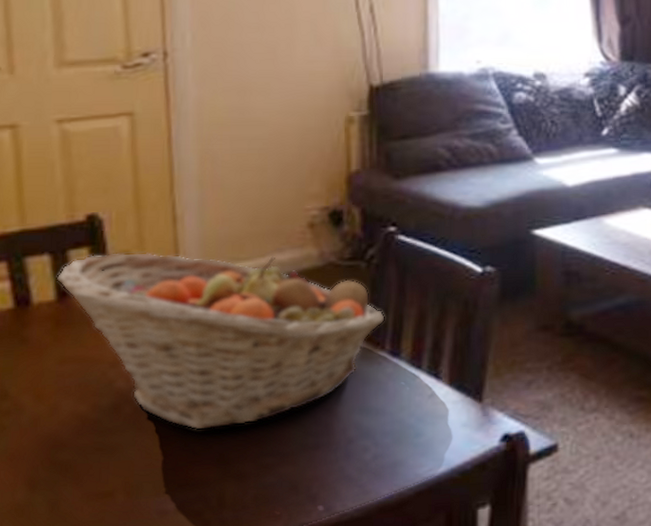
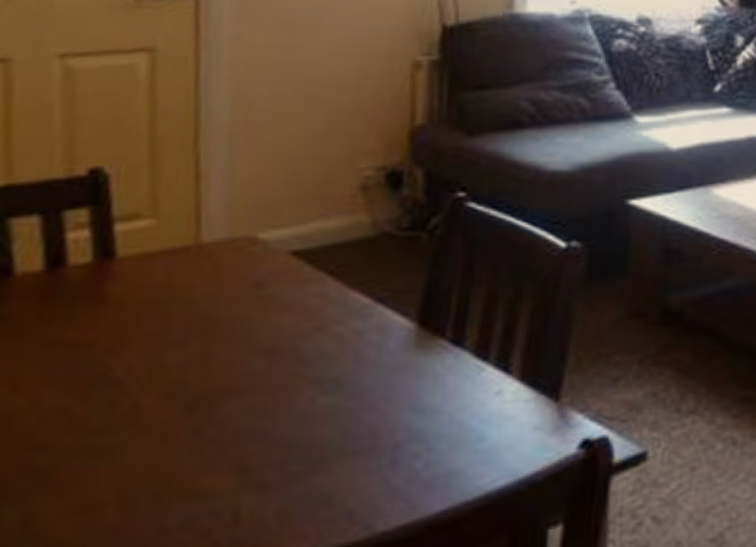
fruit basket: present [56,252,385,431] -> none [46,214,448,431]

